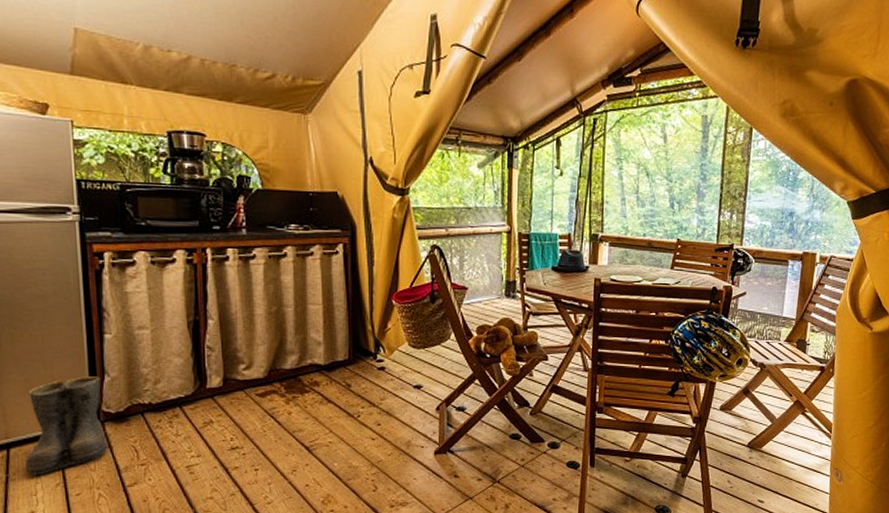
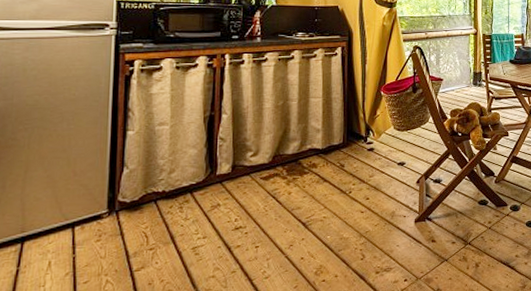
boots: present [25,376,107,476] -> none [37,169,119,267]

